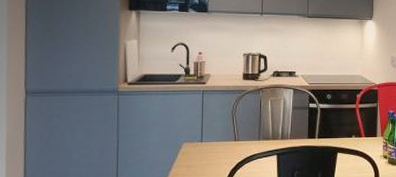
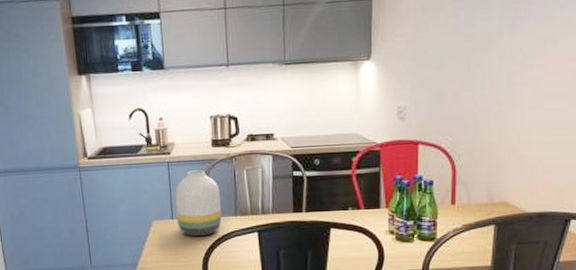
vase: none [206,99,247,159] -> present [175,170,222,237]

